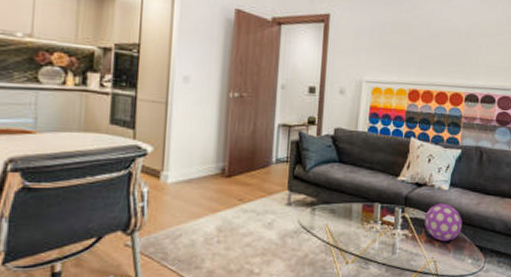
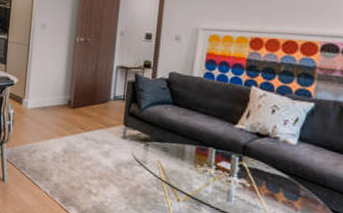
decorative ball: present [424,204,462,242] -> none [266,157,314,200]

